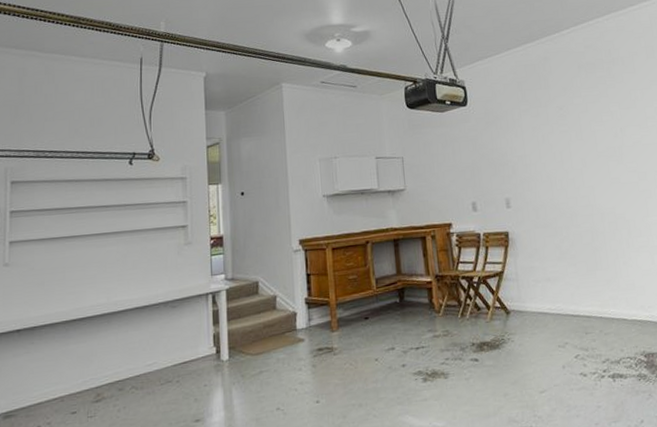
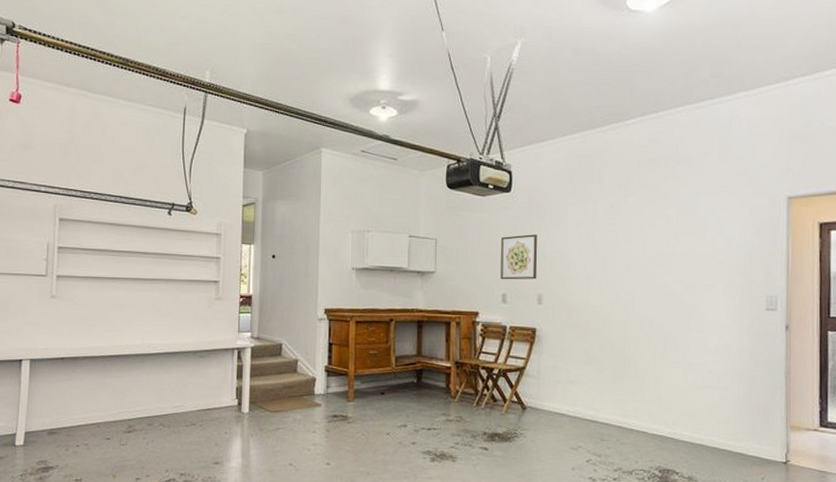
wall art: none [464,142,503,189] -> present [500,234,538,280]

